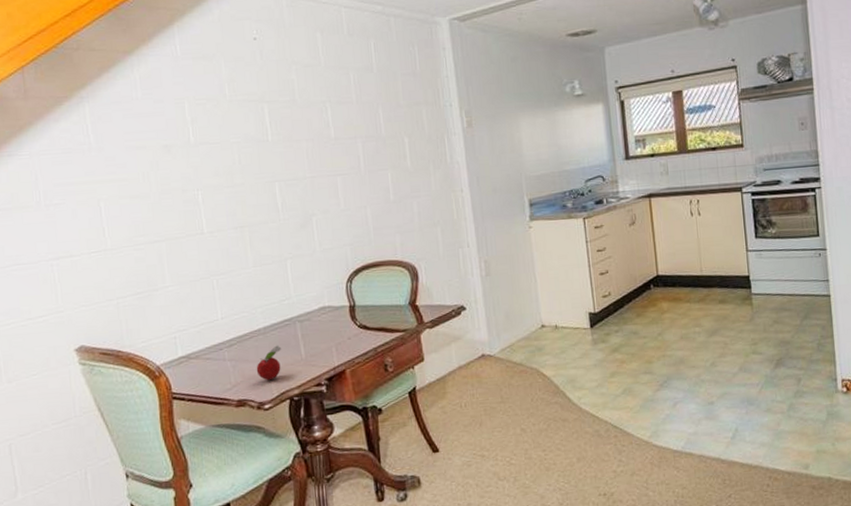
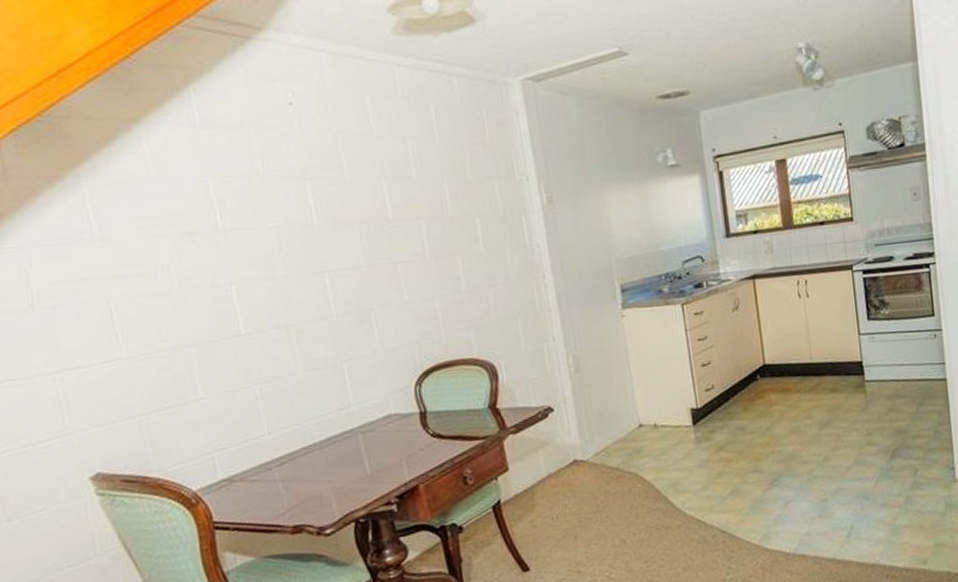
fruit: present [256,345,282,381] -> none [313,461,343,502]

